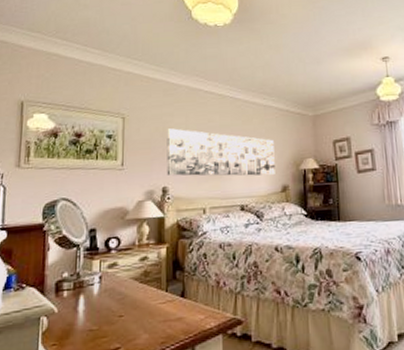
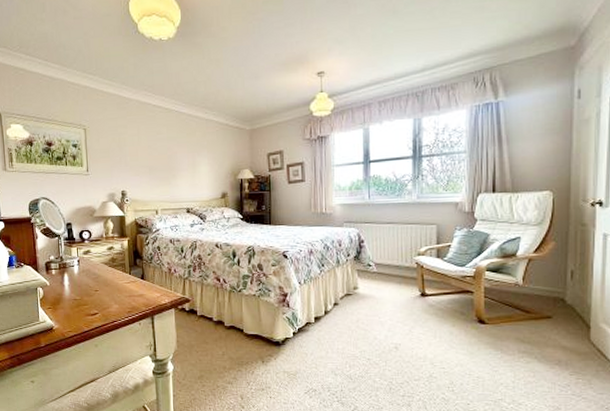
wall art: present [167,128,275,176] -> none [122,139,216,184]

